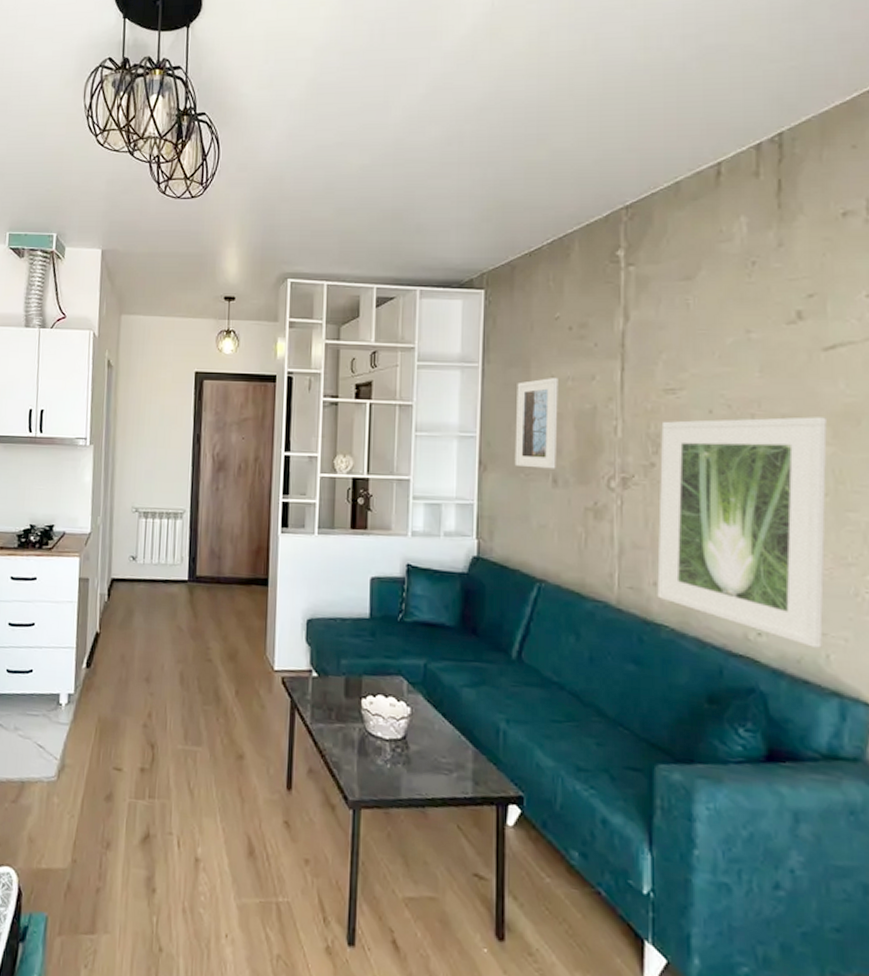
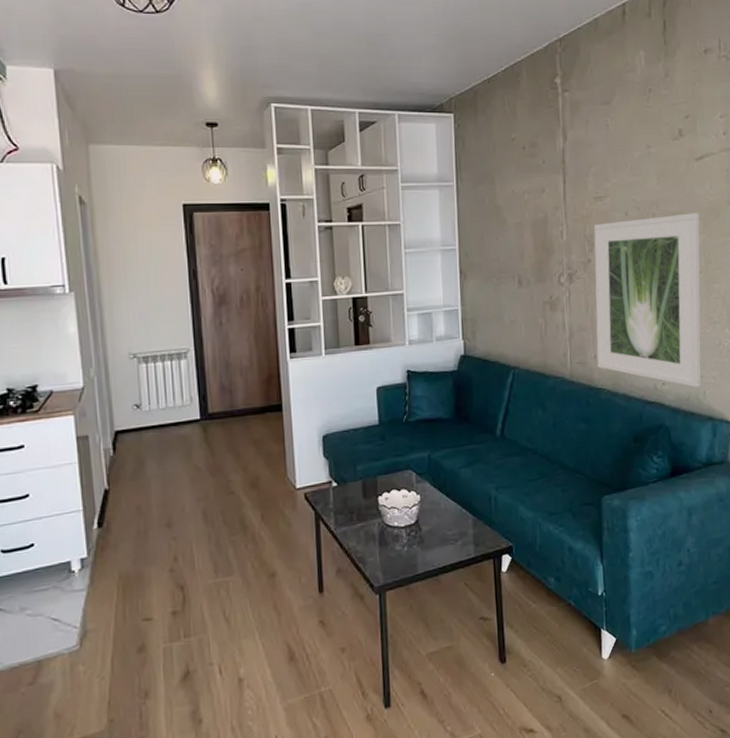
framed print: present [514,378,558,469] -> none [485,192,520,273]

